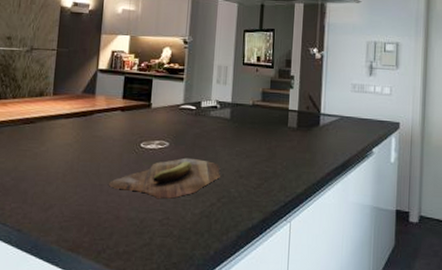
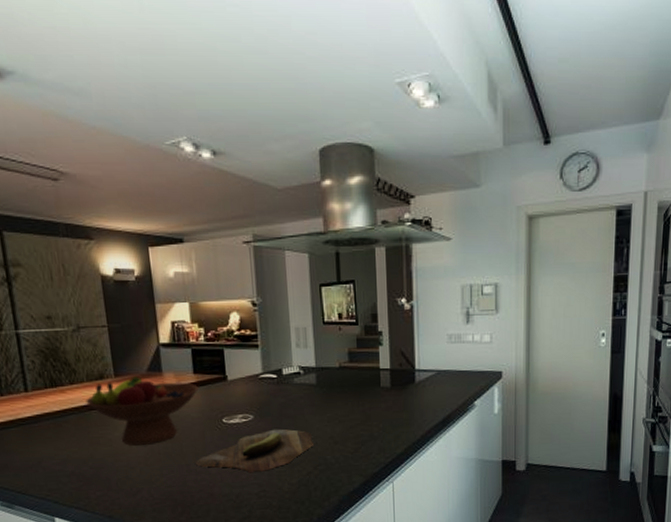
fruit bowl: none [22,96,126,162] -> present [86,376,200,446]

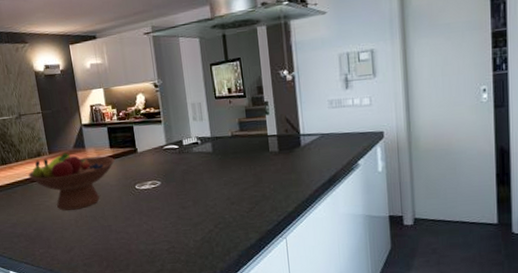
cutting board: present [196,429,314,474] -> none [116,192,213,232]

